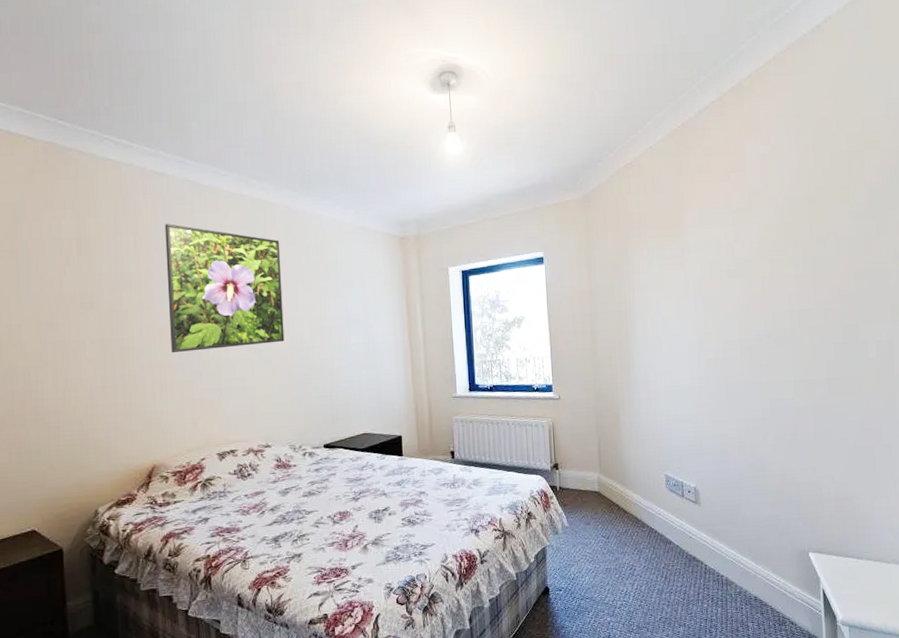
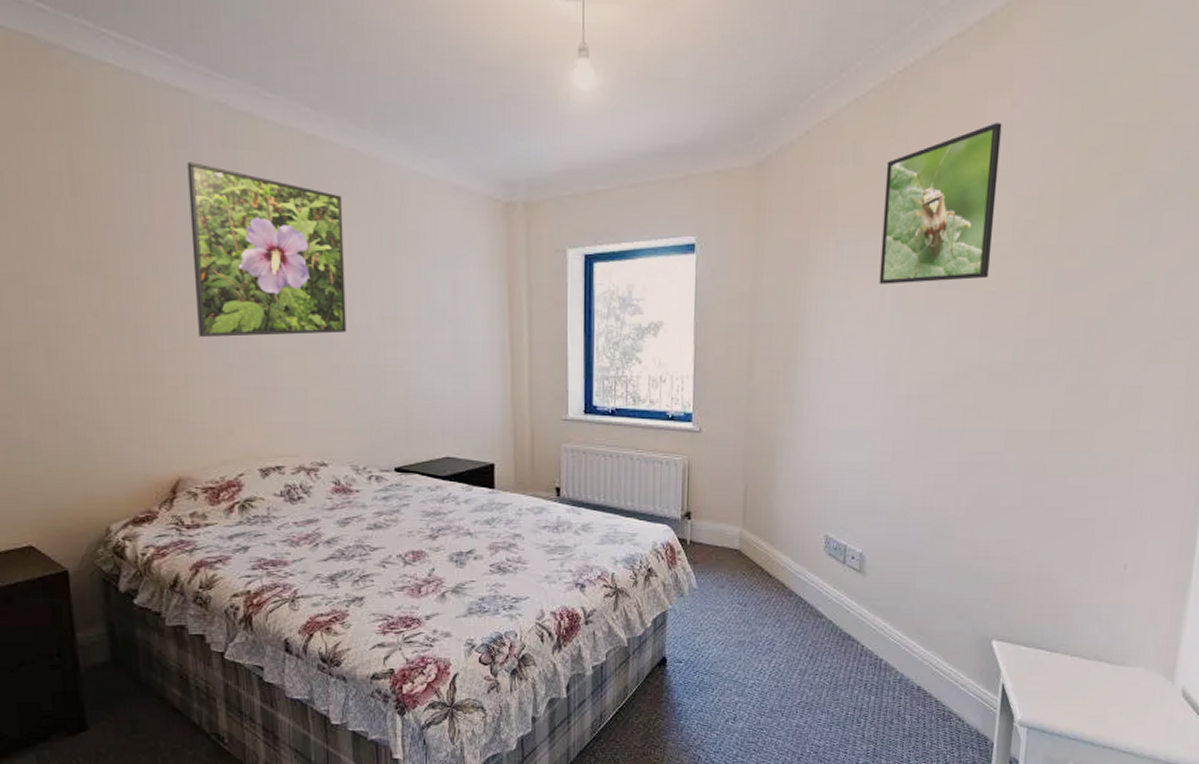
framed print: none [678,156,763,277] -> present [879,123,1002,284]

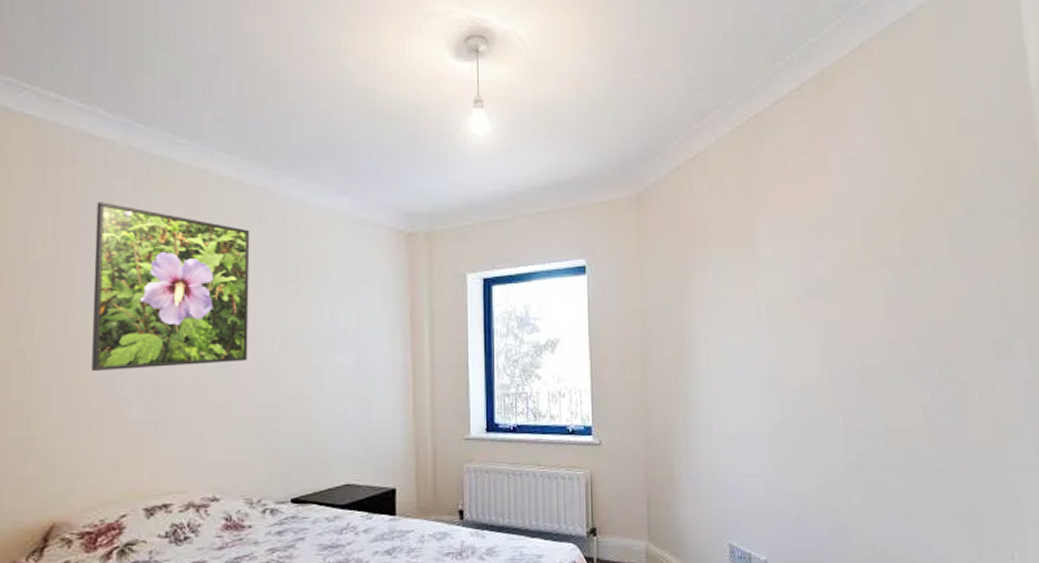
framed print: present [879,123,1002,284] -> none [749,158,848,297]

